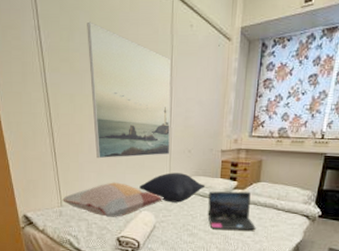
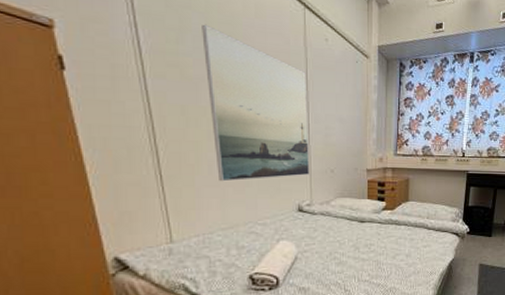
decorative pillow: present [61,182,164,218] -> none [171,209,305,252]
pillow: present [139,172,206,203] -> none [275,195,352,229]
laptop: present [208,191,257,231] -> none [356,212,409,255]

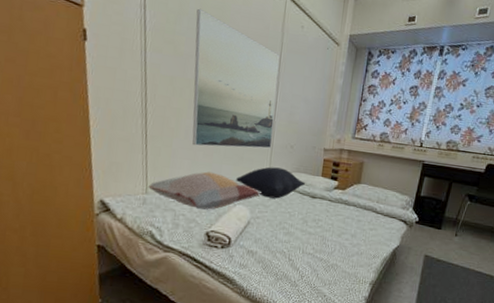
decorative pillow: none [171,209,305,252] -> present [147,171,261,210]
pillow: none [275,195,352,229] -> present [236,166,306,199]

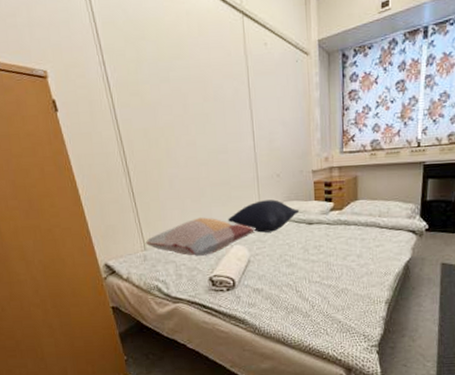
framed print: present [192,8,280,149] -> none [154,51,257,194]

